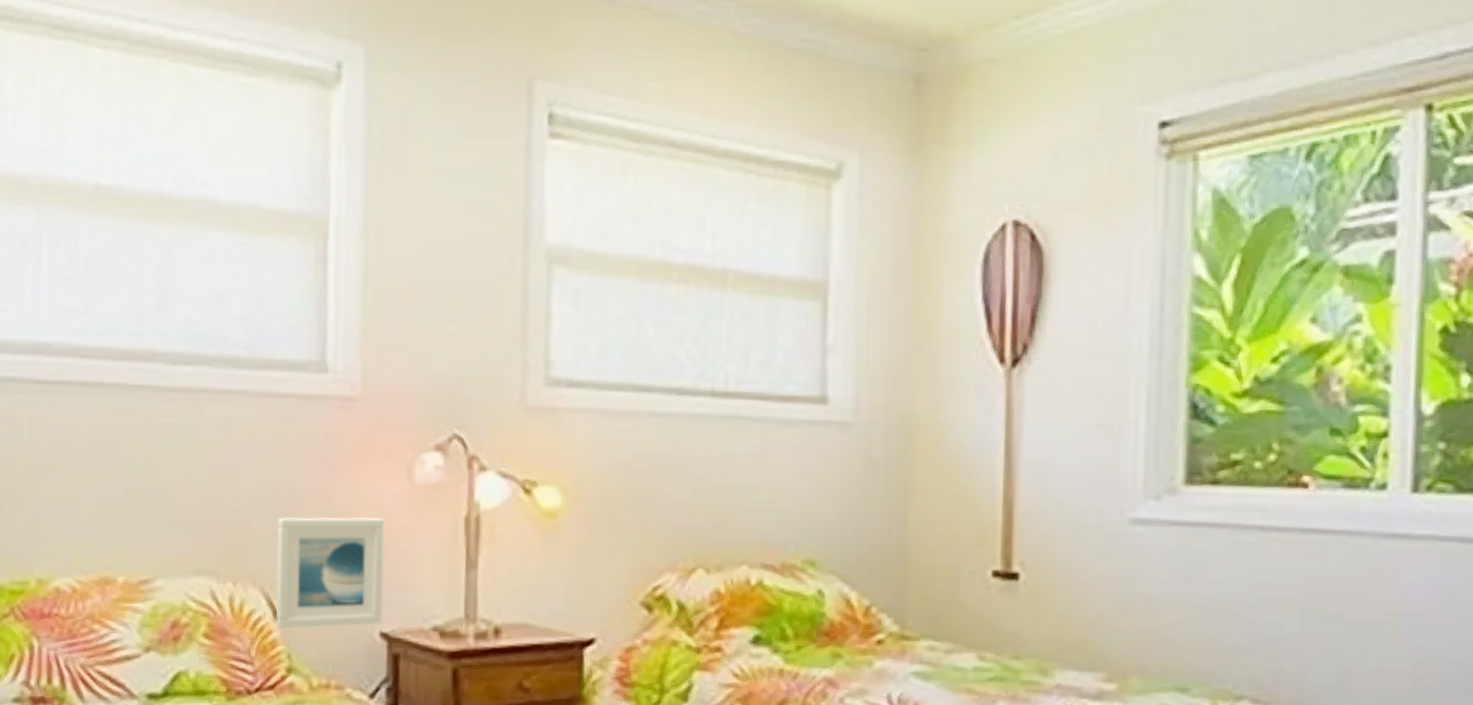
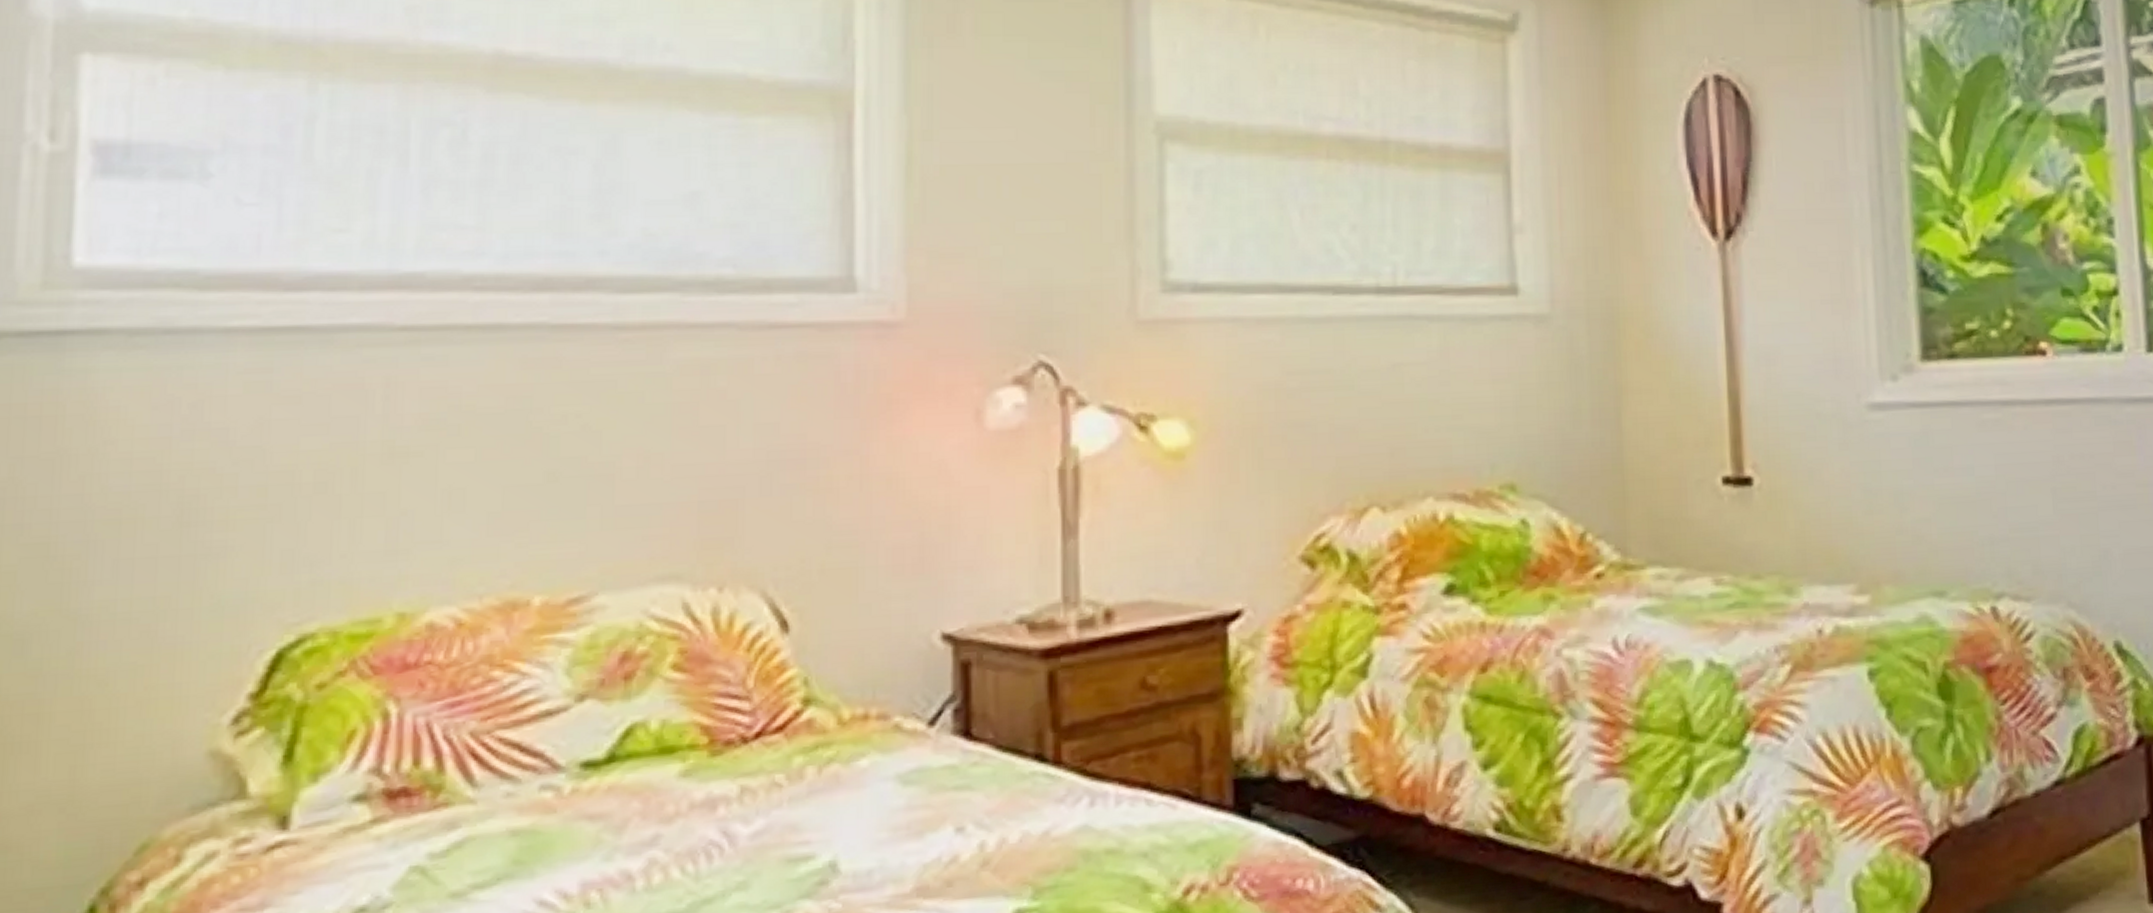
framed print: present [276,517,385,629] -> none [785,479,945,645]

